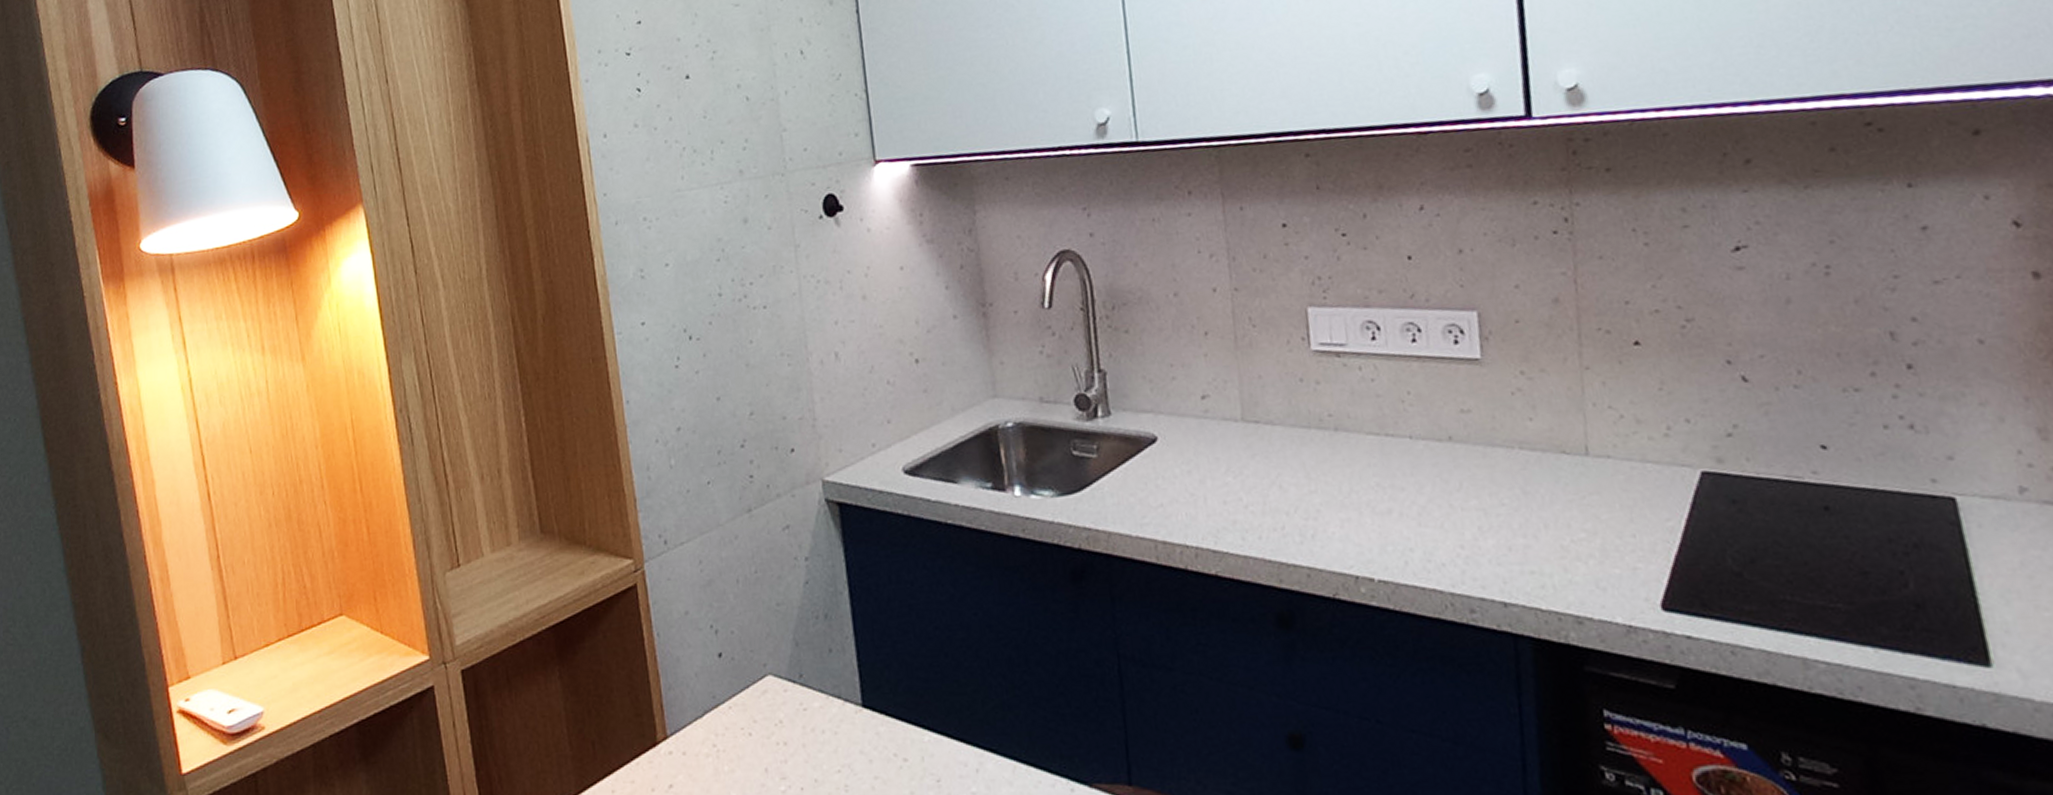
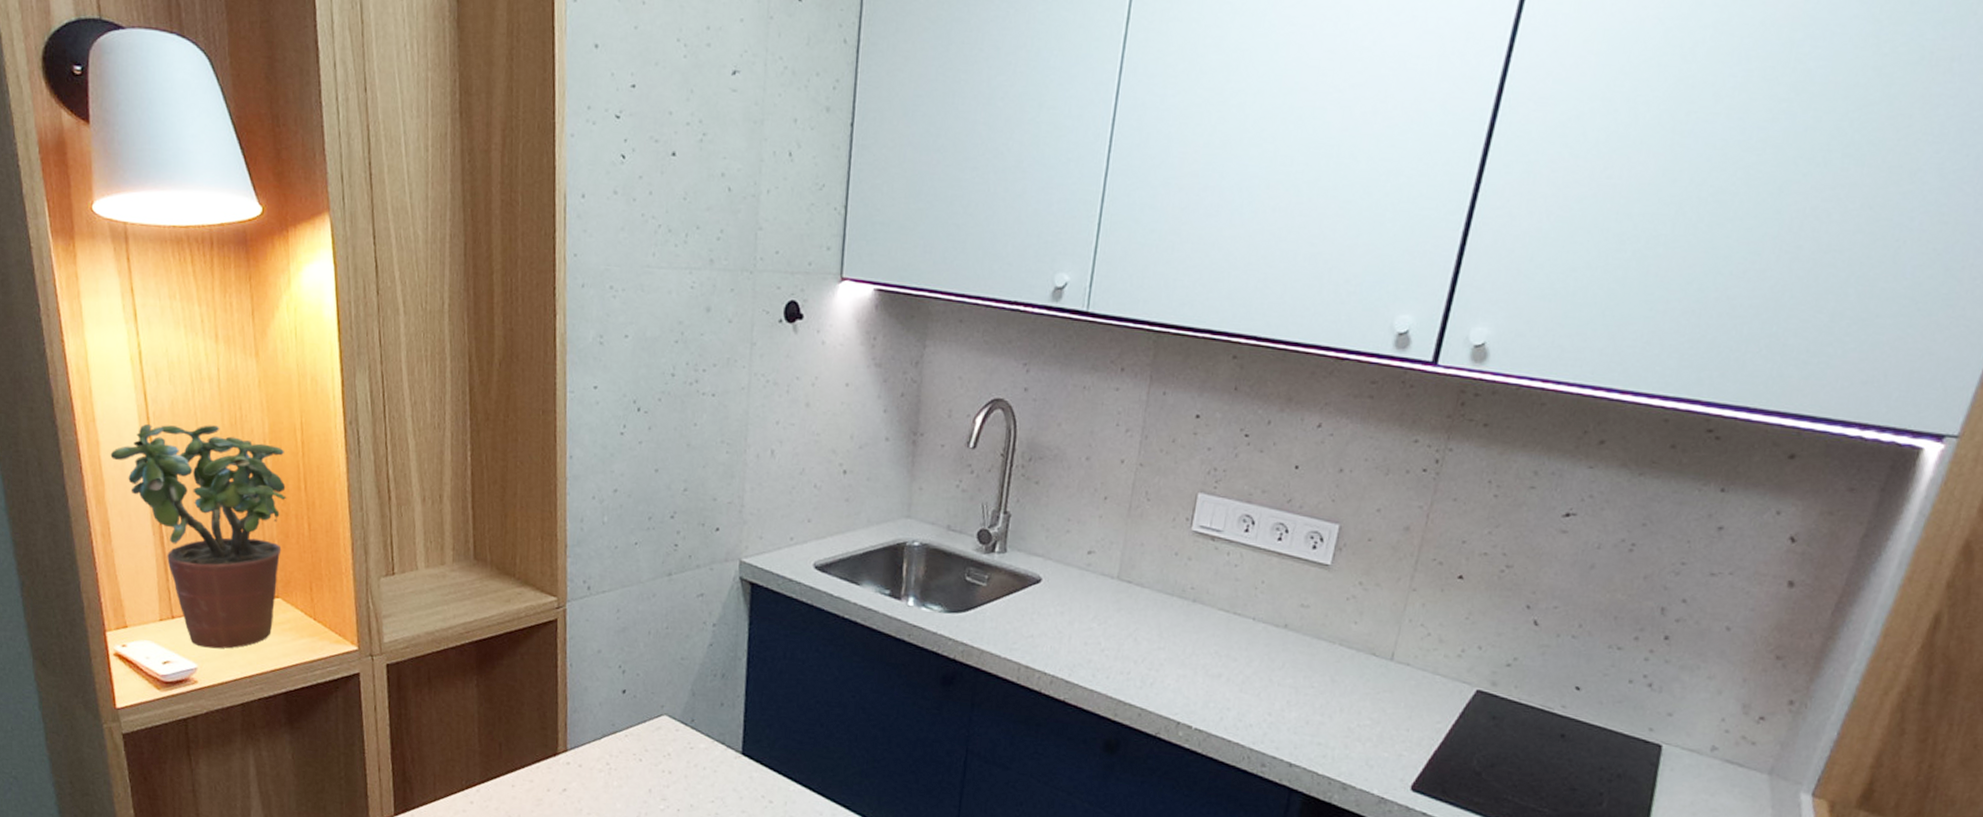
potted plant: none [165,440,343,687] -> present [110,424,287,649]

